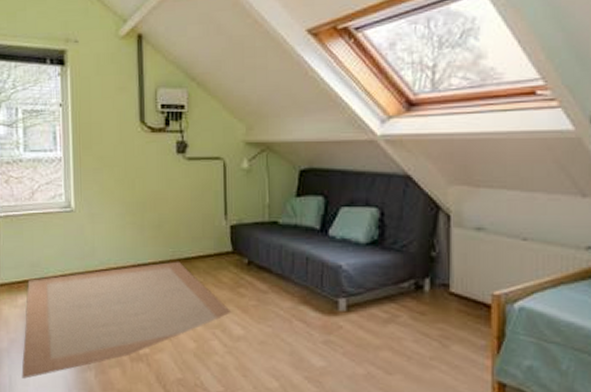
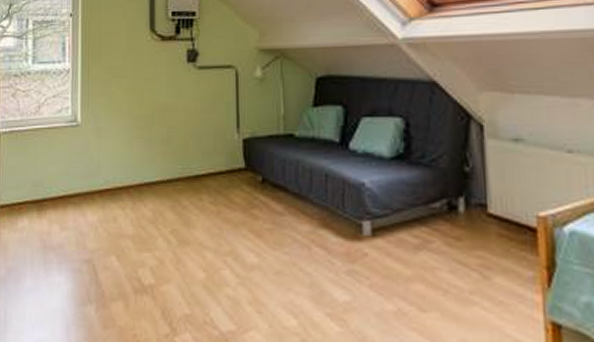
rug: present [21,261,232,379] -> none [17,179,245,313]

